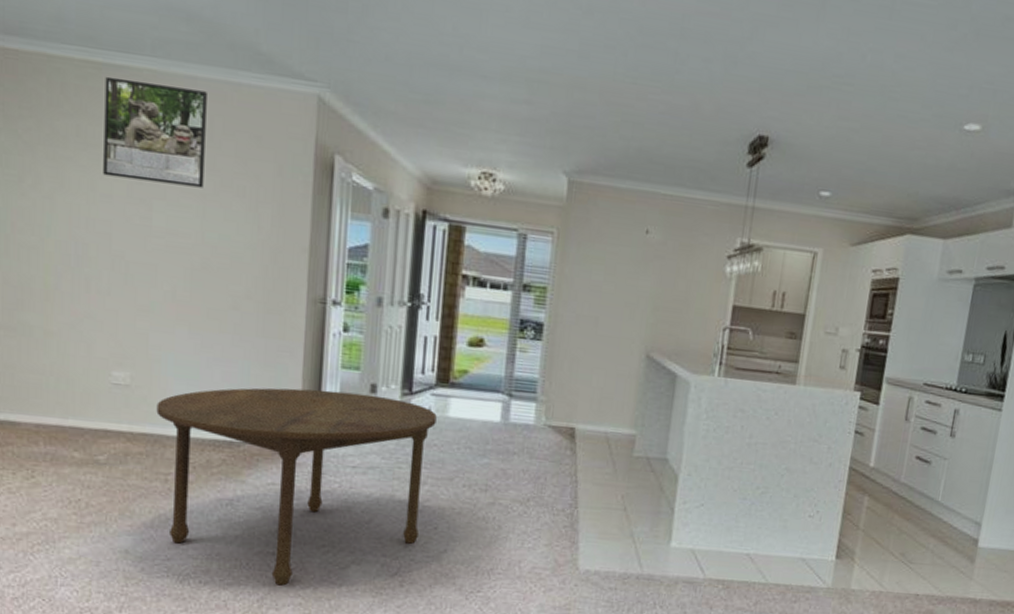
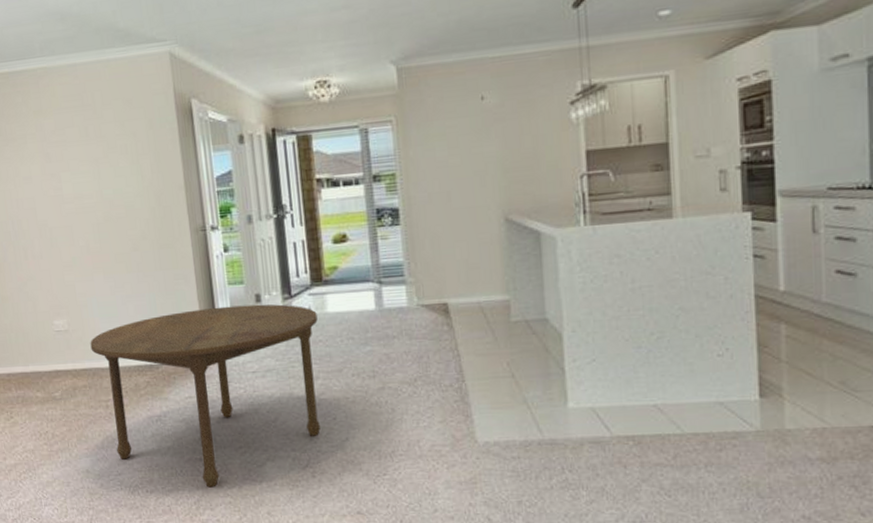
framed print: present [103,76,207,188] -> none [12,74,95,162]

